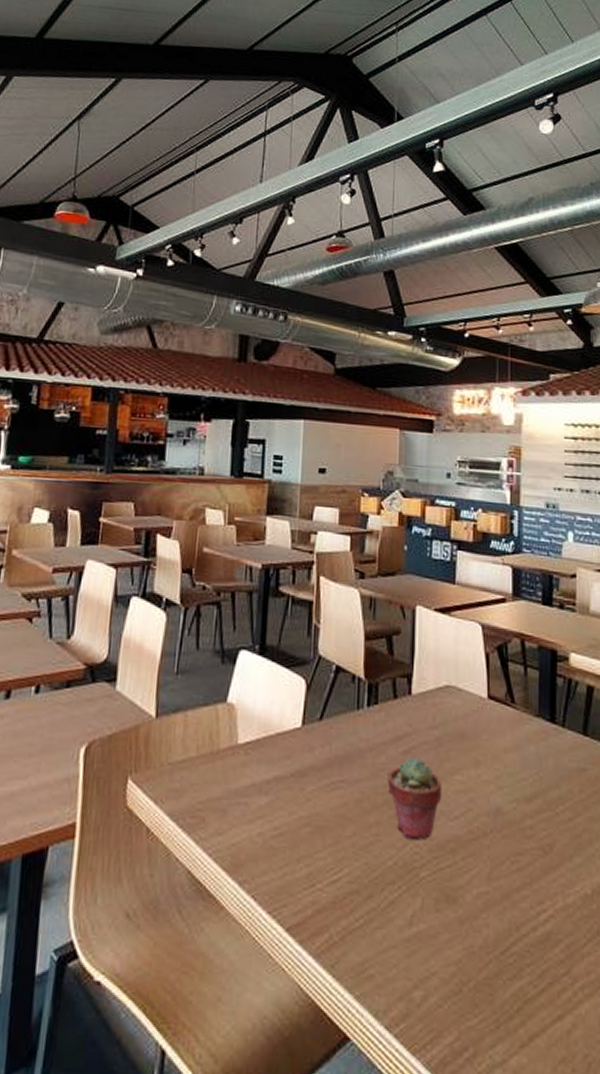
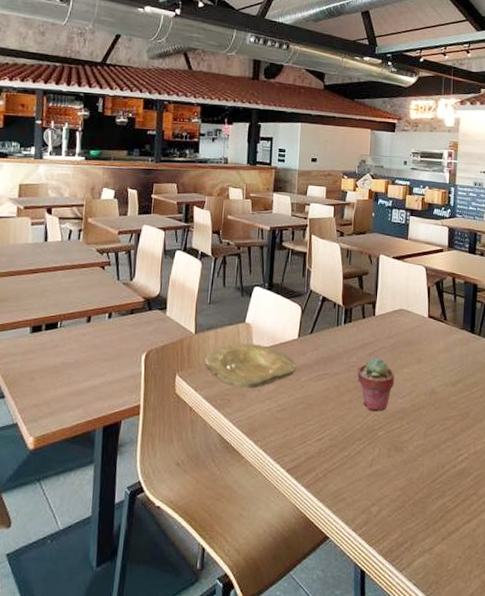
plate: none [169,733,299,802] -> present [205,343,296,389]

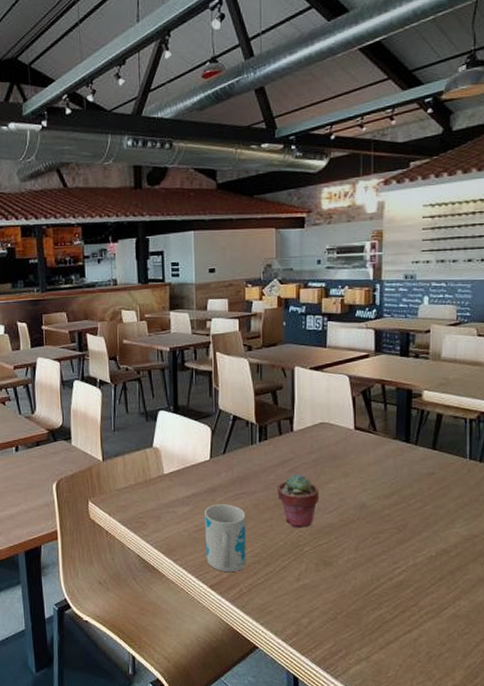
plate: present [205,343,296,389] -> none [116,467,210,512]
mug: none [286,384,327,456] -> present [205,504,247,573]

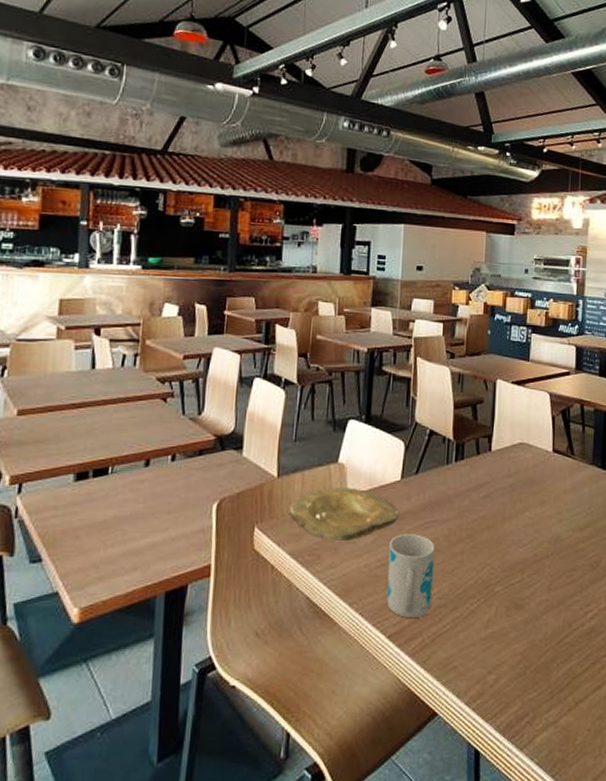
plate: none [116,467,210,512] -> present [289,487,399,542]
potted succulent: present [277,474,319,528] -> none [470,500,515,564]

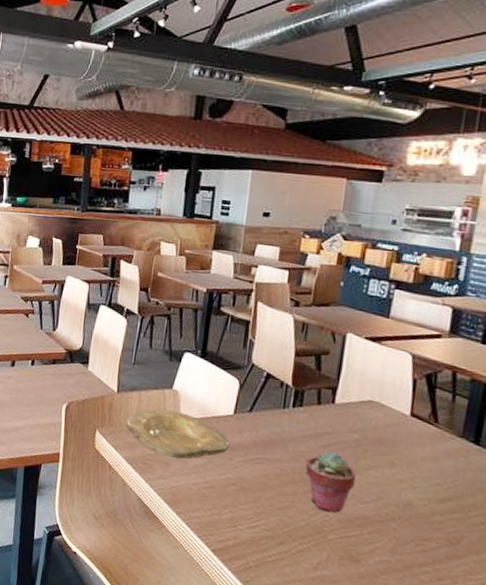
mug: present [386,534,435,619] -> none [213,464,265,542]
potted succulent: none [470,500,515,564] -> present [305,451,357,513]

